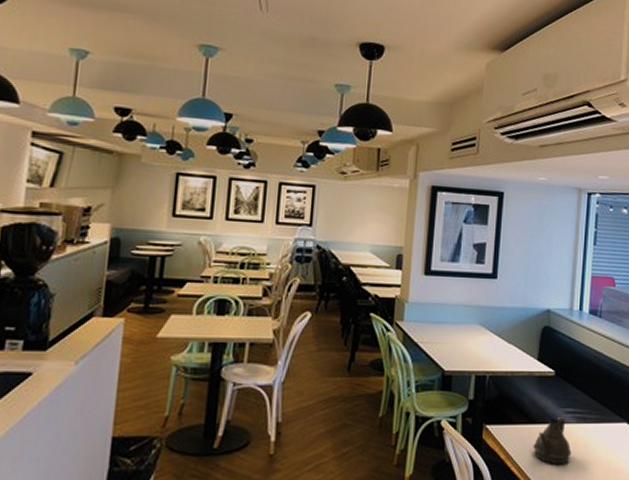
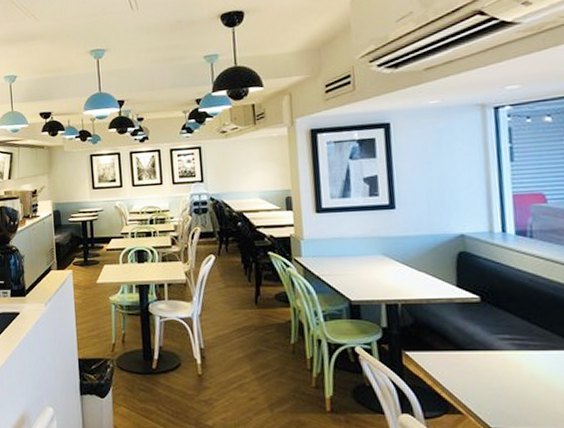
teapot: present [533,416,572,465] -> none [464,343,515,393]

